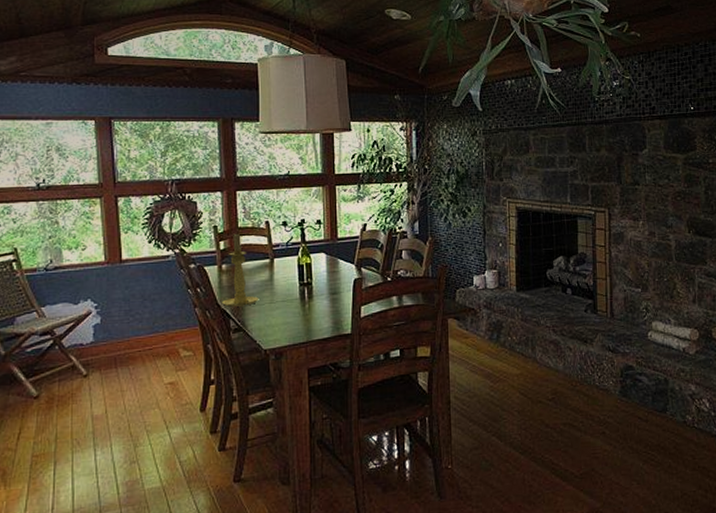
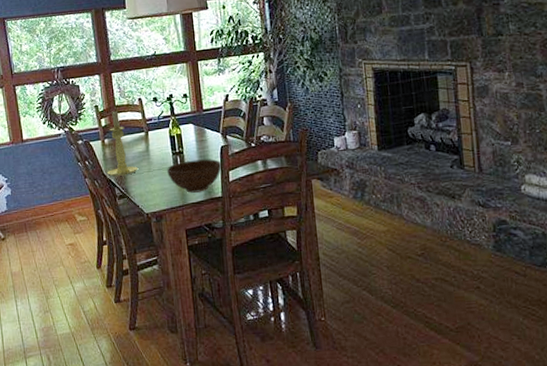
bowl: none [292,292,354,329] -> present [167,159,222,193]

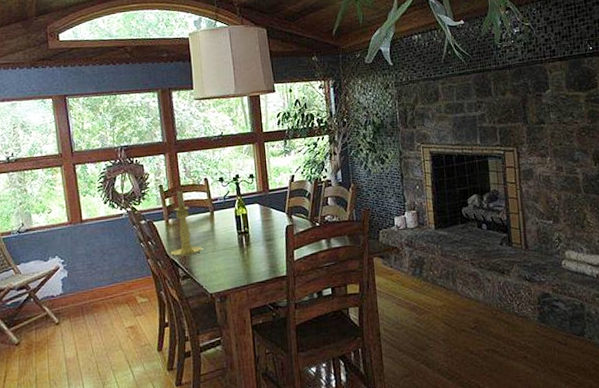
bowl: present [167,159,222,193] -> none [232,238,287,273]

